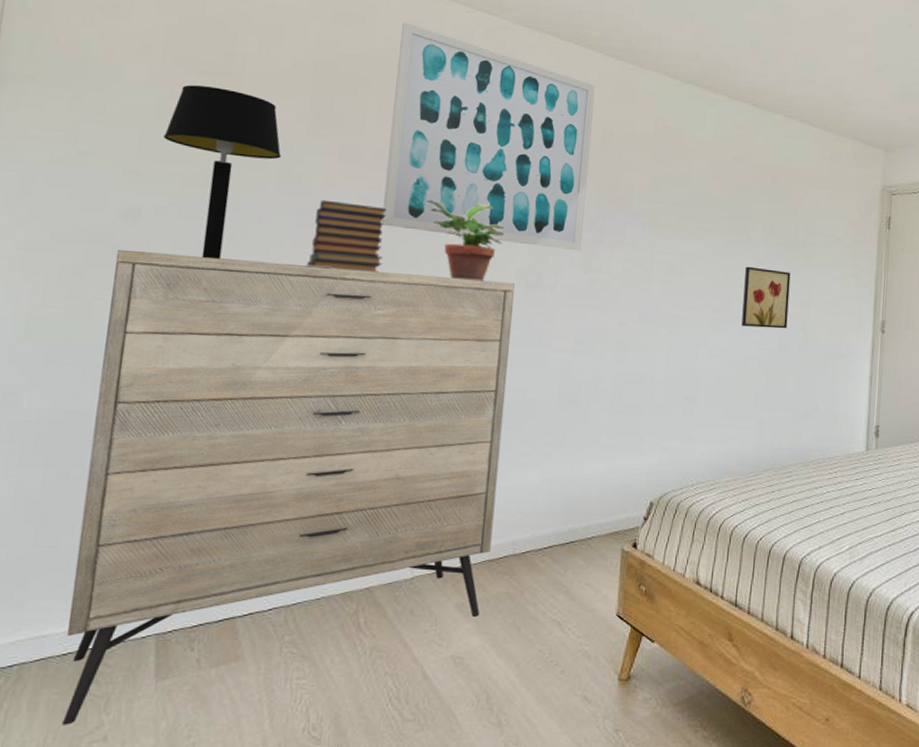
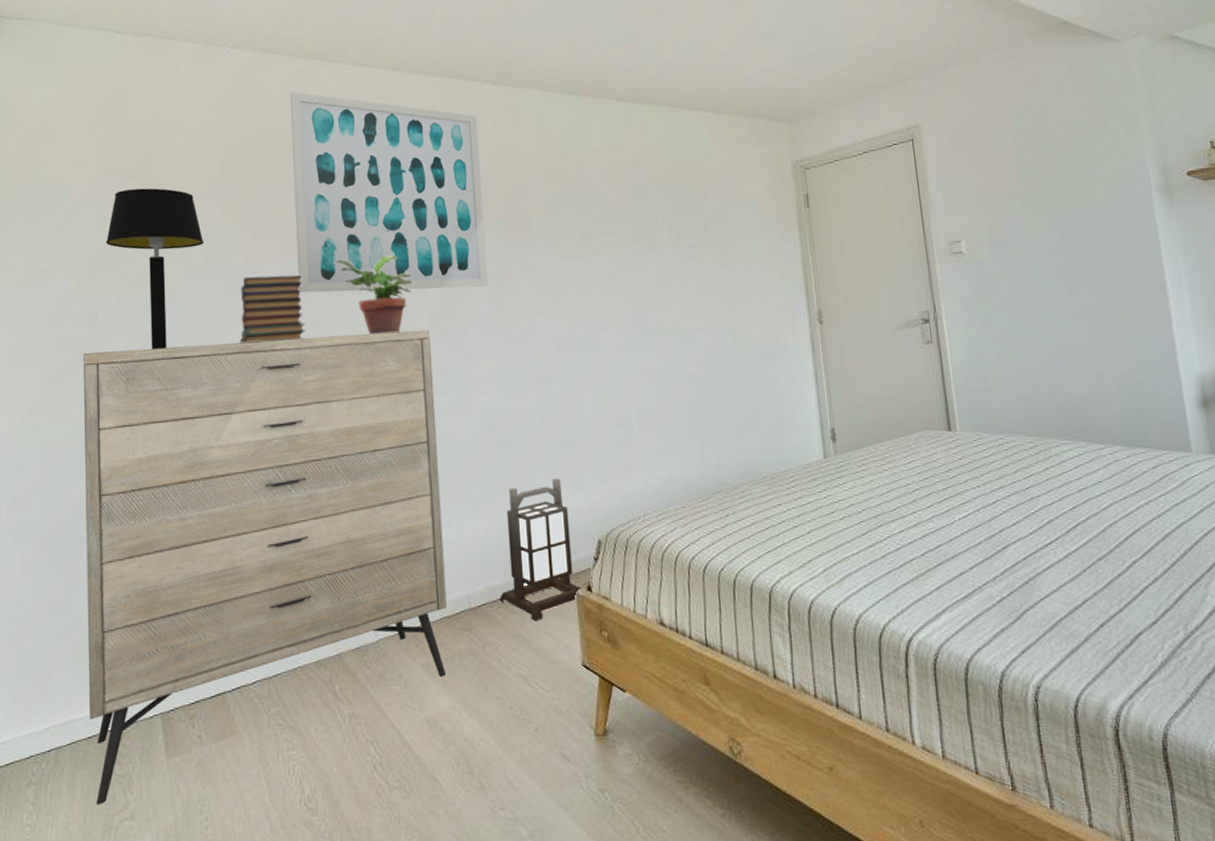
lantern: none [546,440,628,571] -> present [500,478,582,621]
wall art: present [741,266,791,329] -> none [658,273,713,340]

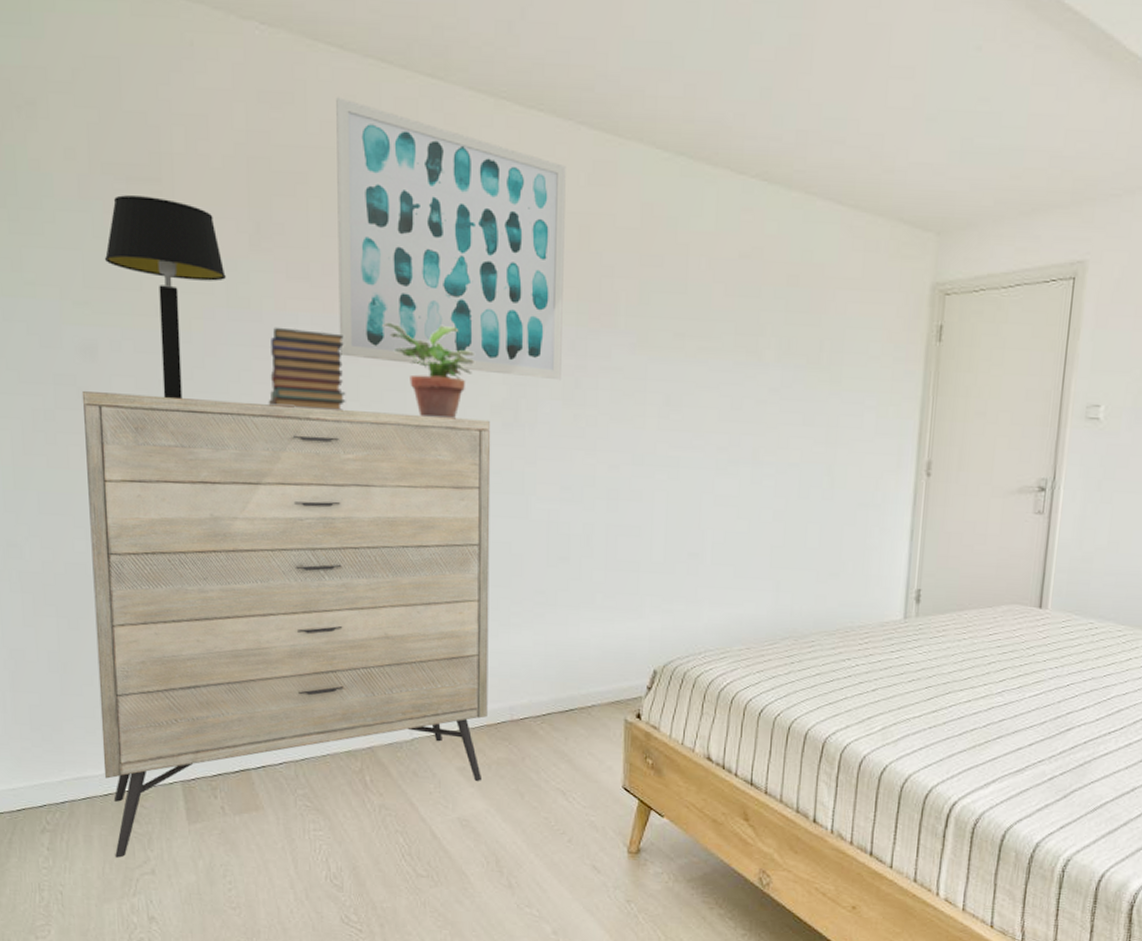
lantern: present [500,478,582,621] -> none [544,601,631,740]

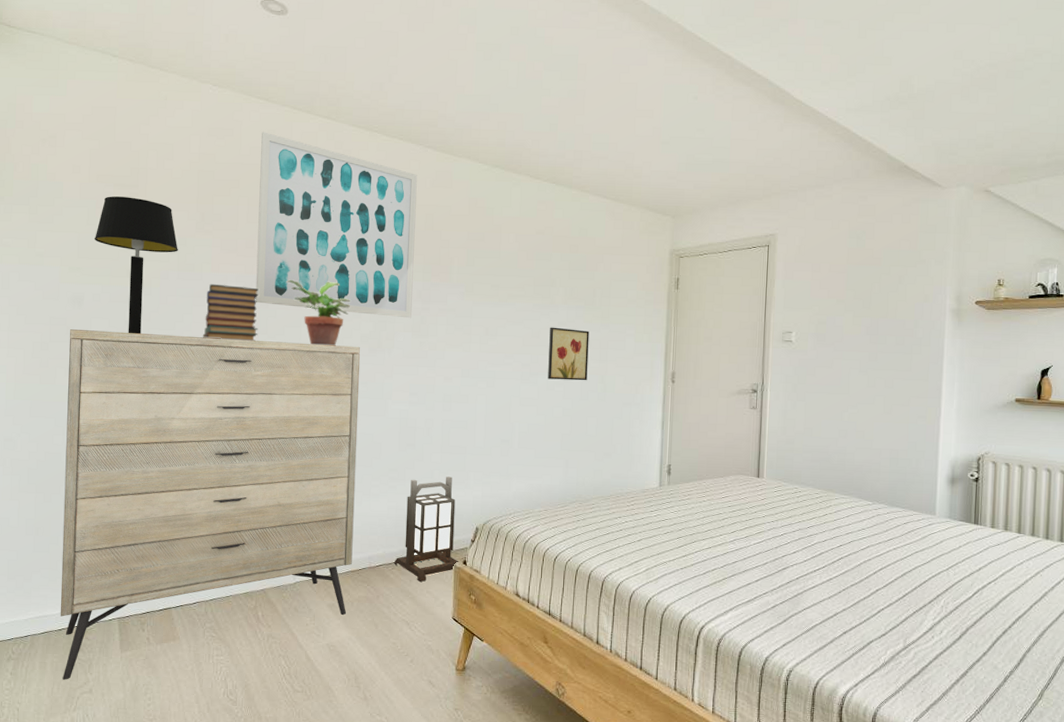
lantern: none [544,601,631,740] -> present [394,476,459,582]
wall art: none [753,394,813,472] -> present [548,327,590,381]

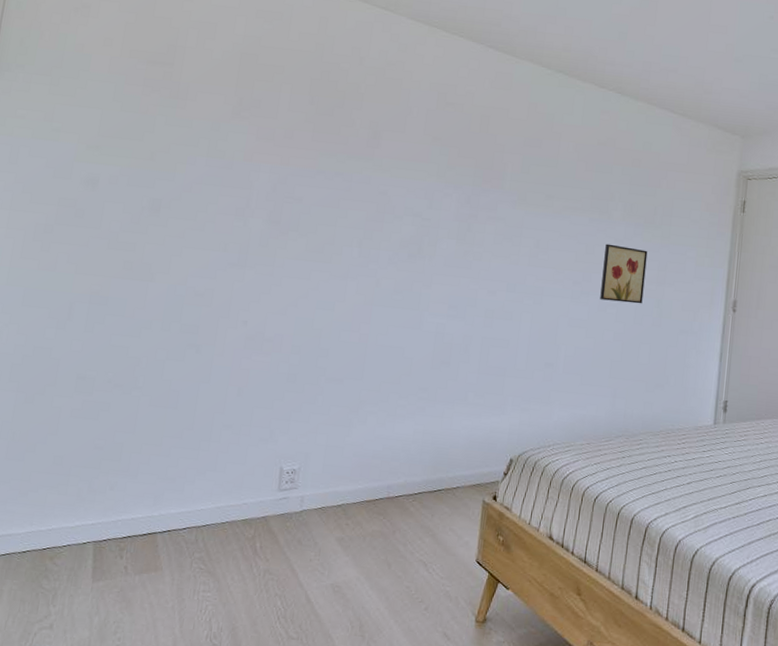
dresser: present [60,329,361,680] -> none [20,212,399,612]
table lamp: present [94,196,178,335] -> none [118,73,210,223]
book stack: present [202,283,259,342] -> none [226,173,294,239]
wall art: present [255,132,417,319] -> none [288,18,476,225]
potted plant: present [285,279,350,346] -> none [324,174,393,250]
lantern: present [394,476,459,582] -> none [416,400,490,517]

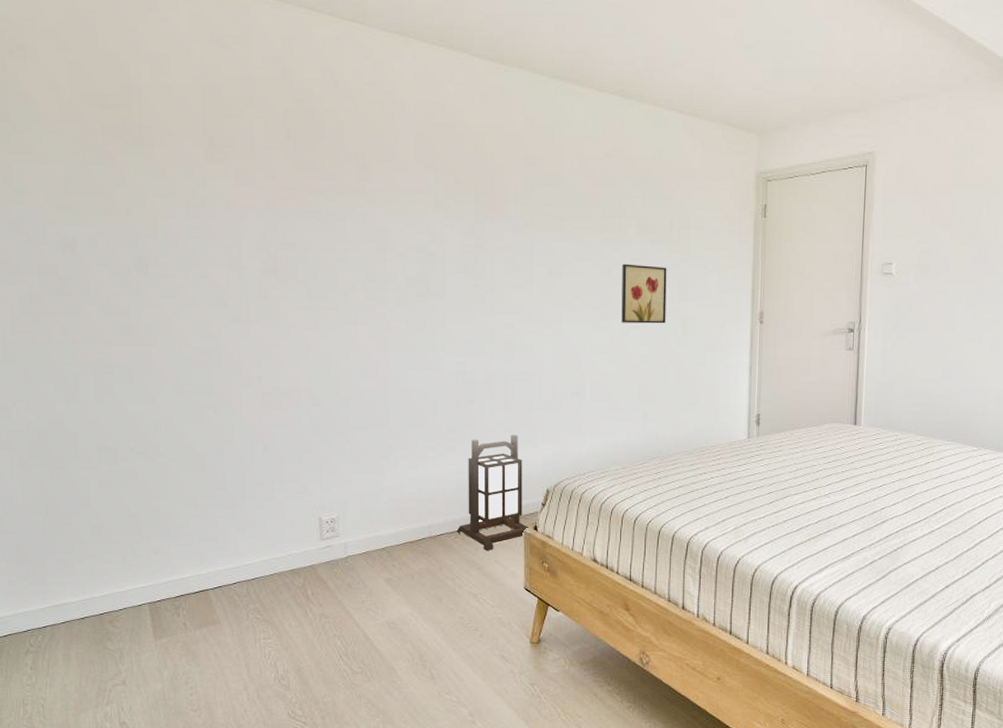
lantern: none [416,400,490,517] -> present [457,435,530,550]

